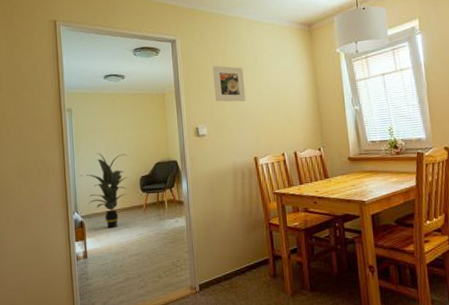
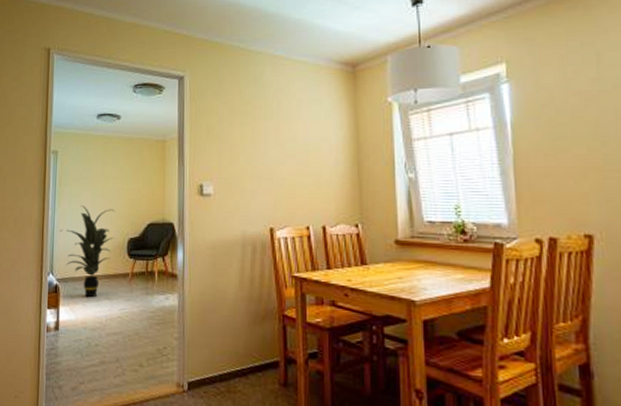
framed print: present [212,65,246,102] -> none [226,110,265,156]

